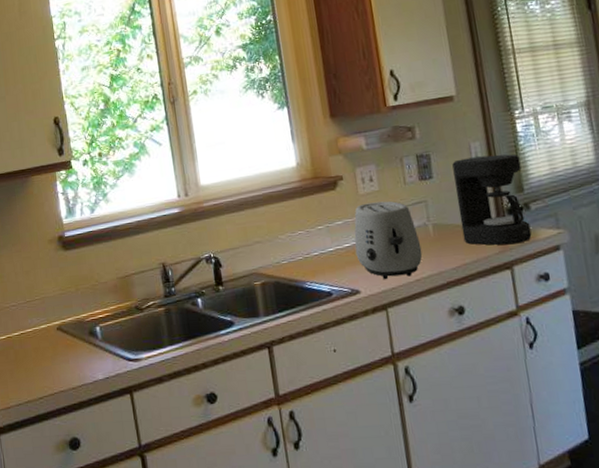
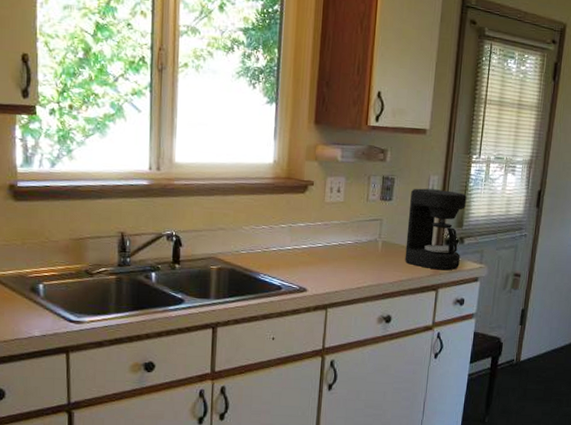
toaster: present [354,201,423,280] -> none [310,211,369,284]

